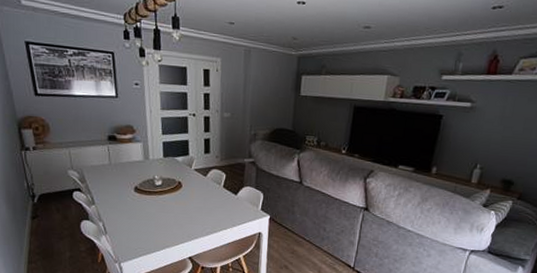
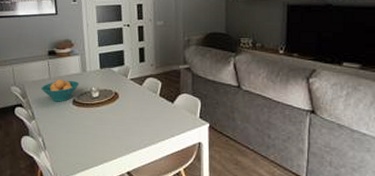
fruit bowl: none [101,166,142,189] -> present [41,80,80,102]

